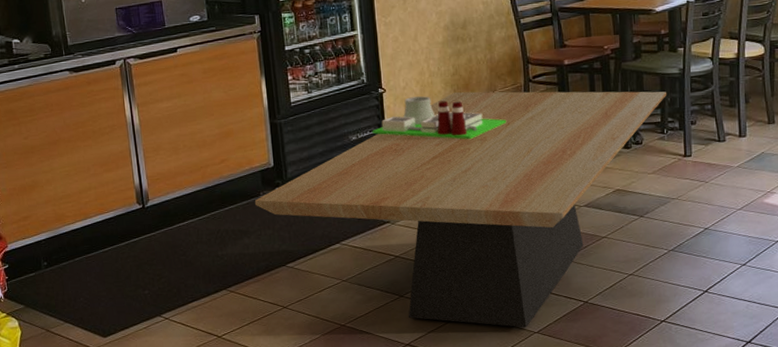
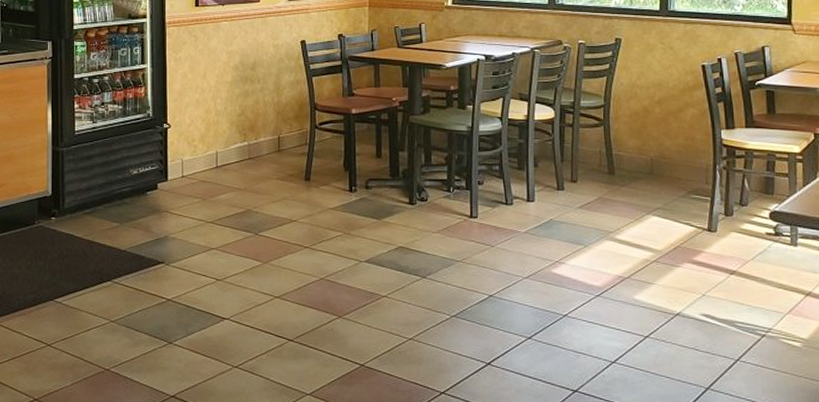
dining table: present [254,91,667,328] -> none [28,133,455,388]
architectural model: present [372,96,507,139] -> none [153,135,291,182]

